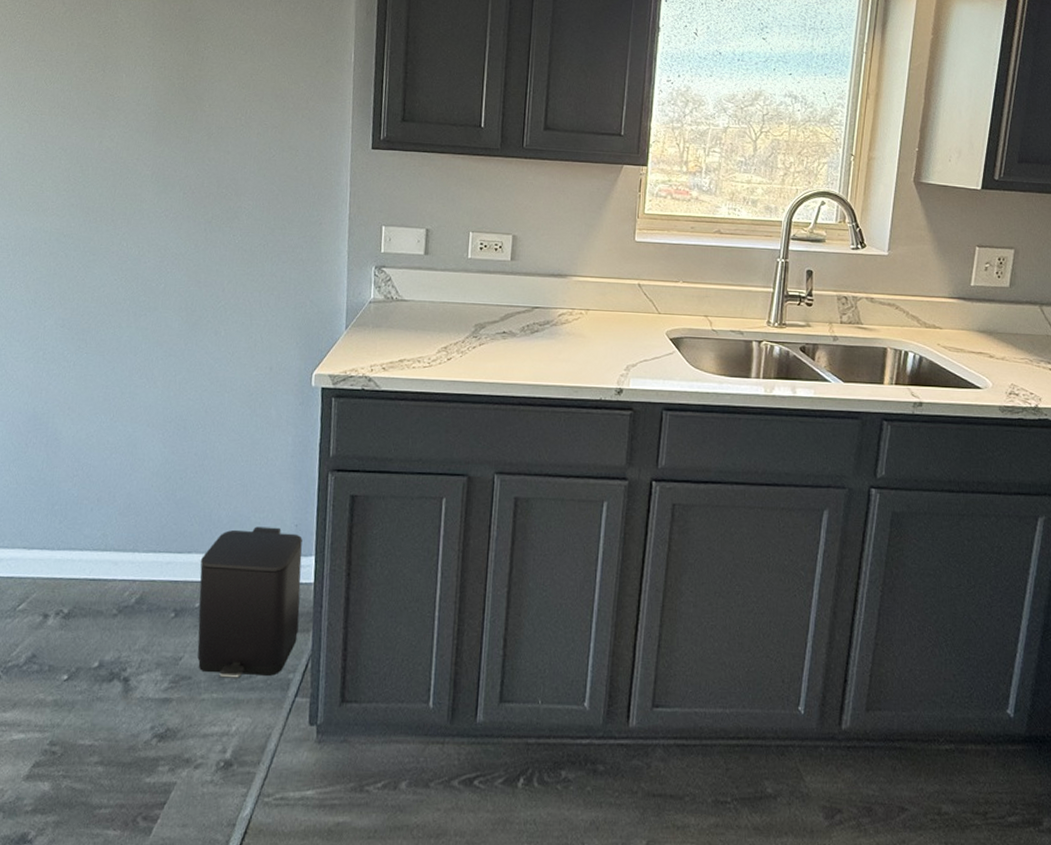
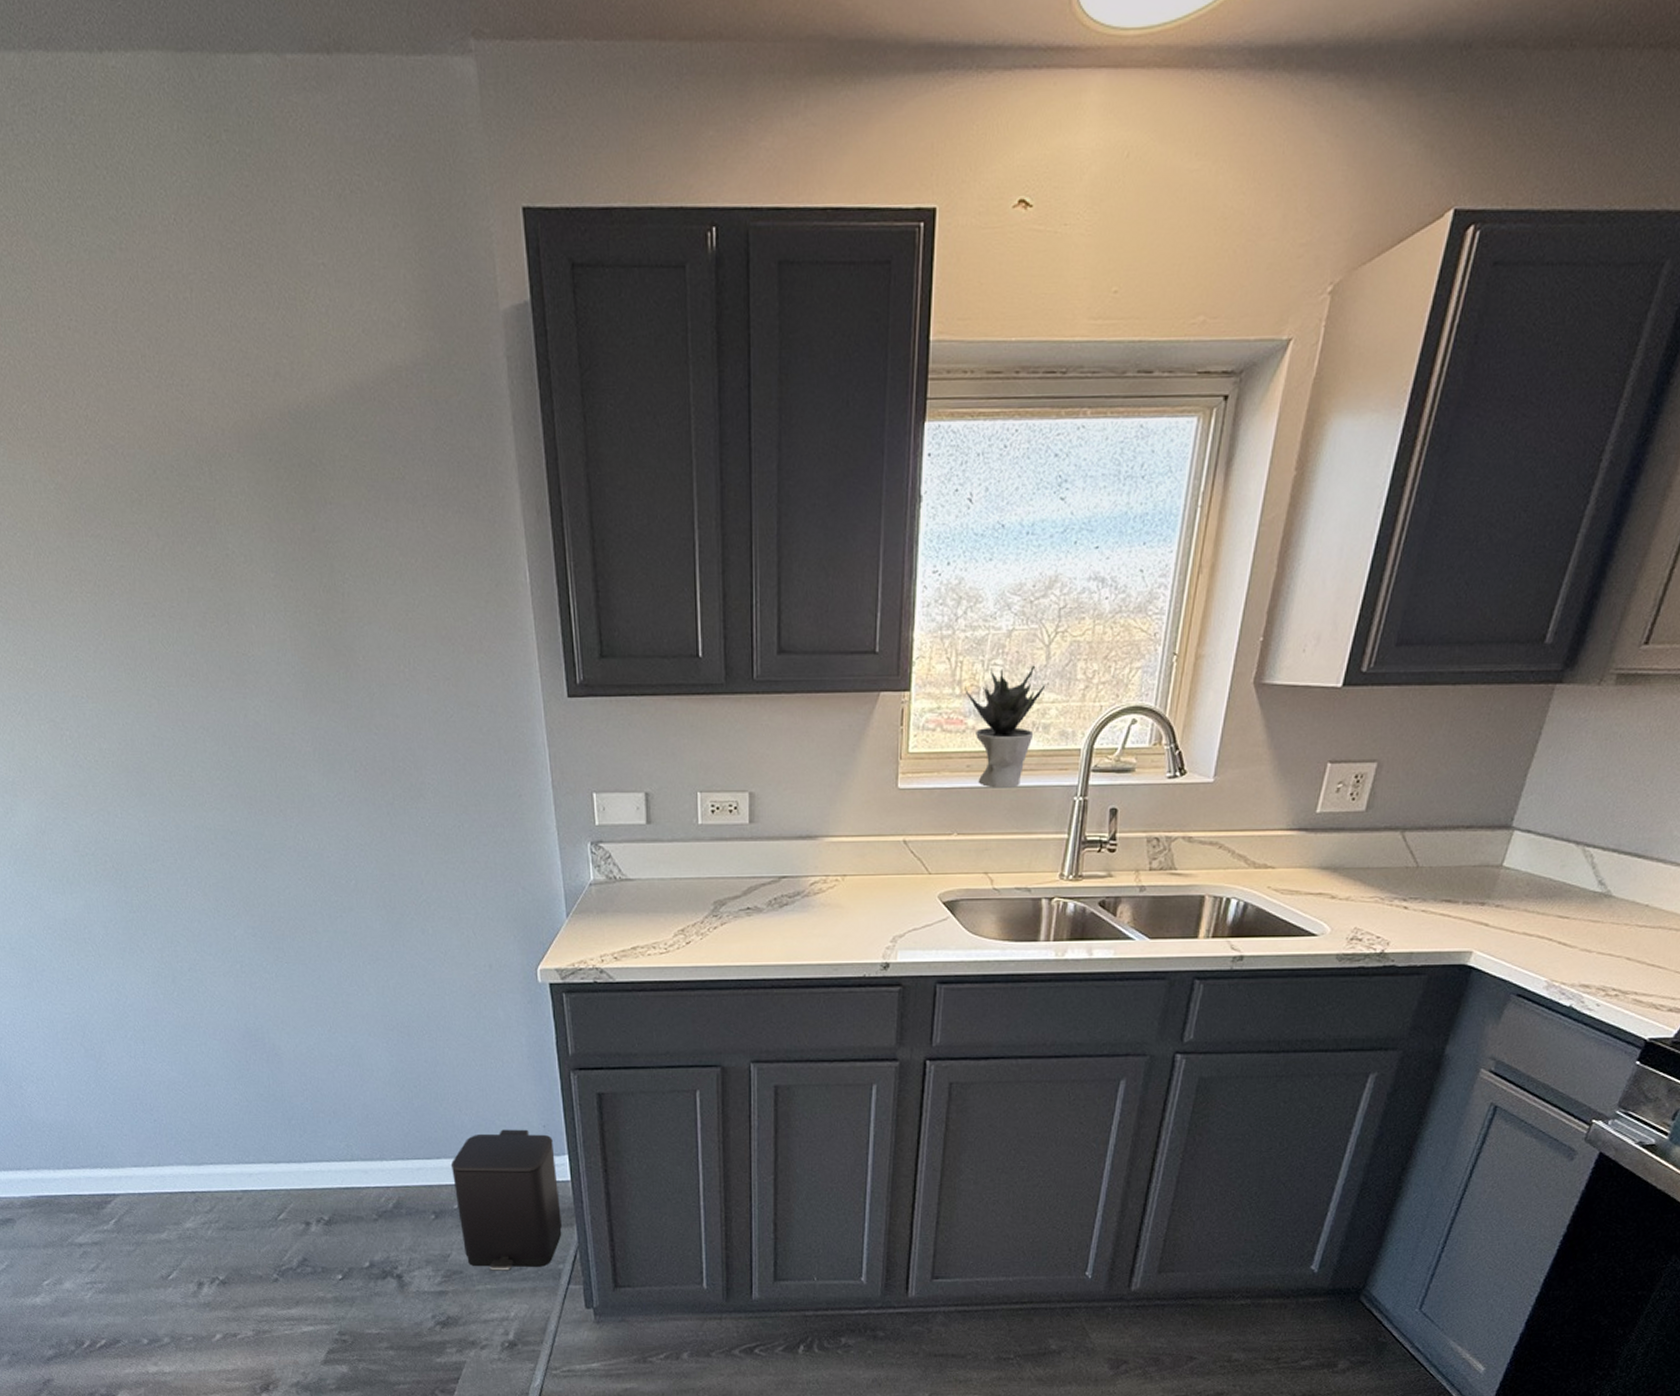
potted plant: none [690,154,754,248] -> present [965,665,1046,788]

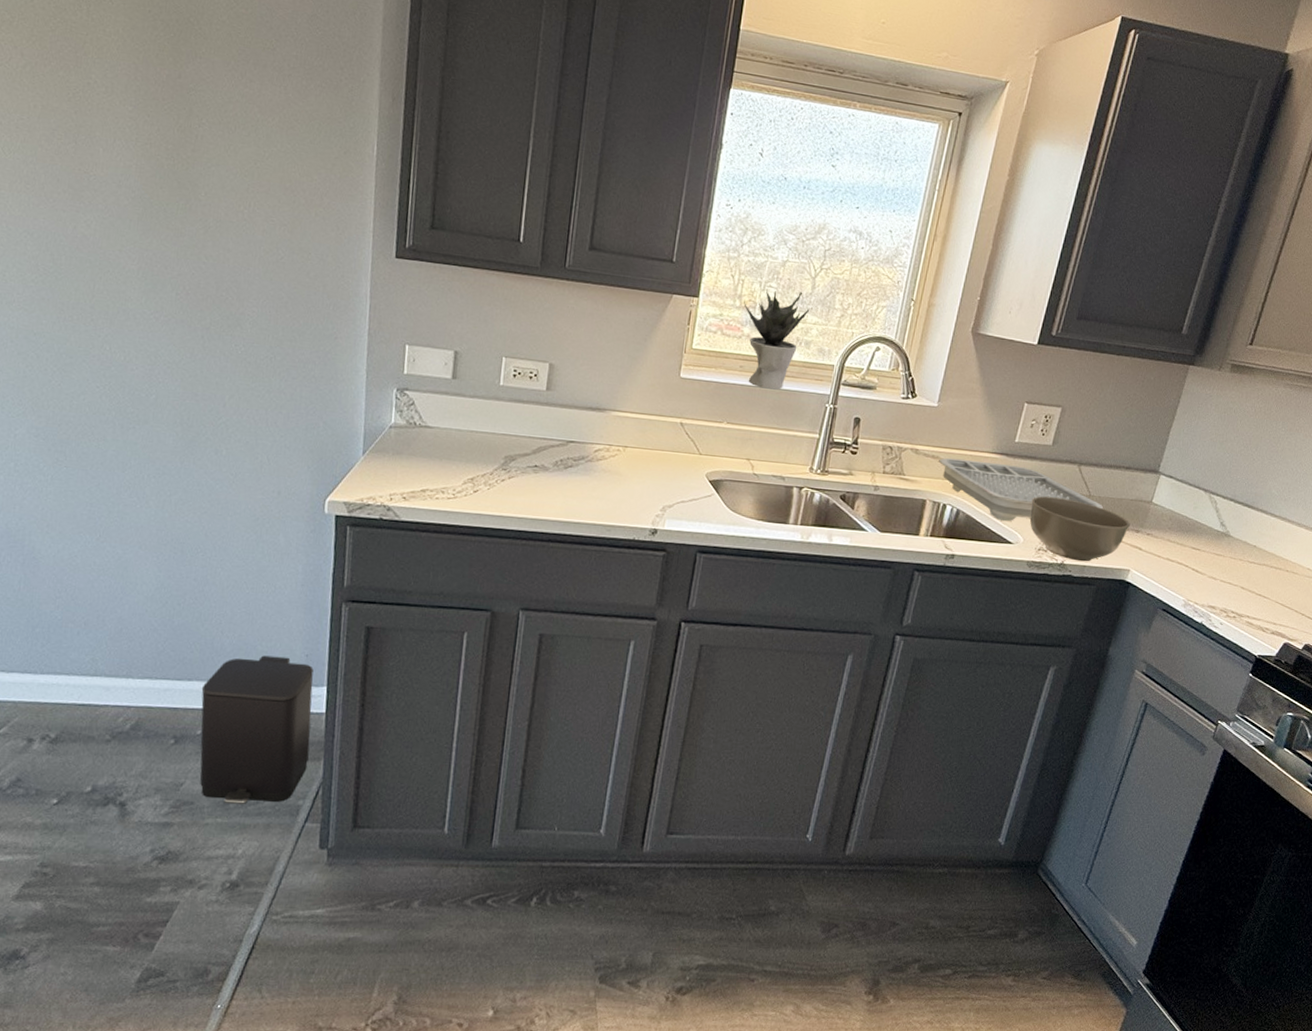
dish rack: none [1218,841,1437,909] -> present [938,457,1104,521]
bowl: none [1338,873,1472,948] -> present [1030,496,1130,562]

